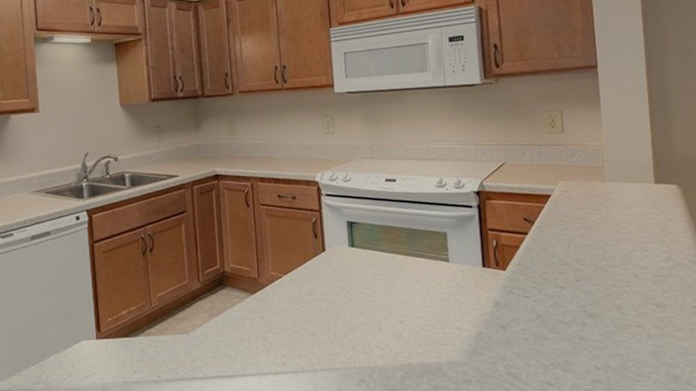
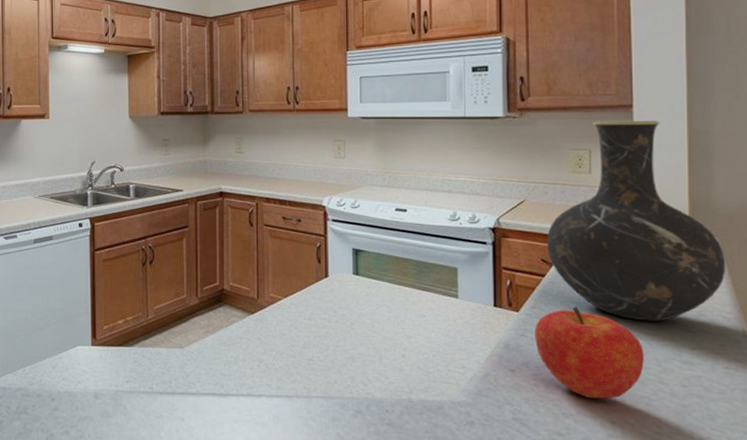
fruit: none [521,260,622,347] -> present [534,306,644,399]
vase: none [527,79,689,270] -> present [547,121,726,322]

